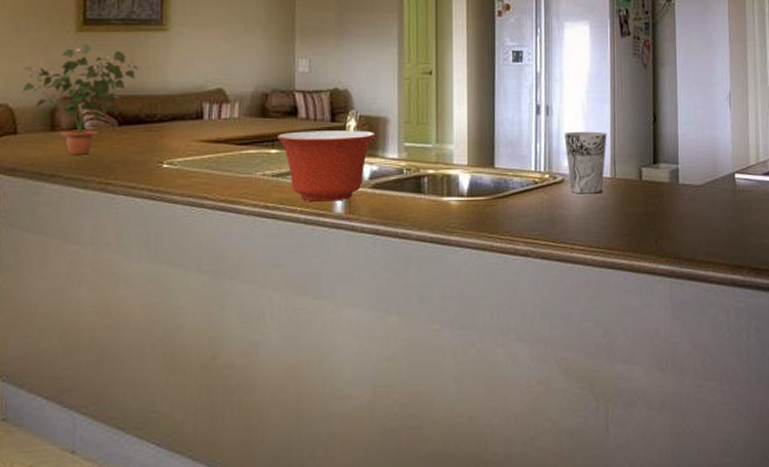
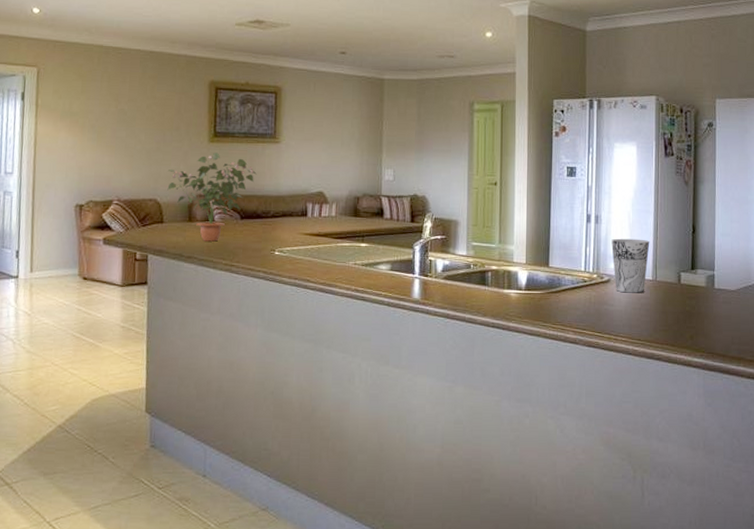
mixing bowl: present [277,130,376,202] -> none [367,229,448,289]

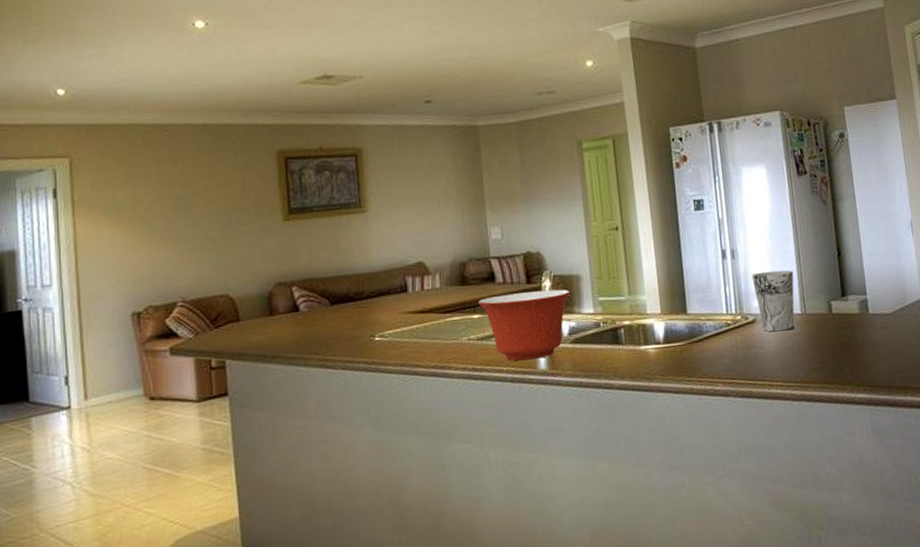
potted plant: present [167,152,257,242] -> none [239,232,344,336]
mixing bowl: none [367,229,448,289] -> present [478,289,571,361]

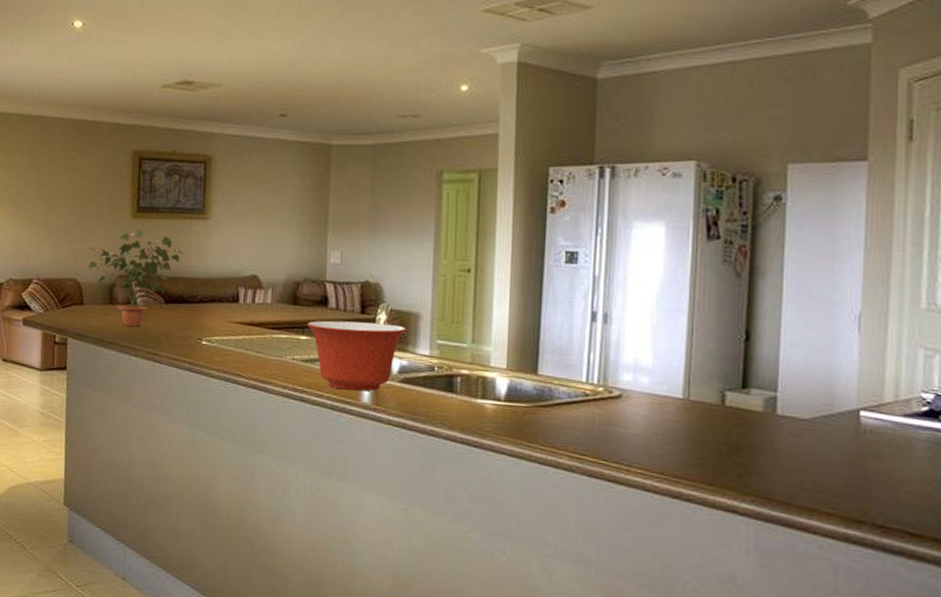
potted plant: none [239,232,344,336] -> present [88,229,183,327]
cup: present [752,270,795,332] -> none [625,343,681,415]

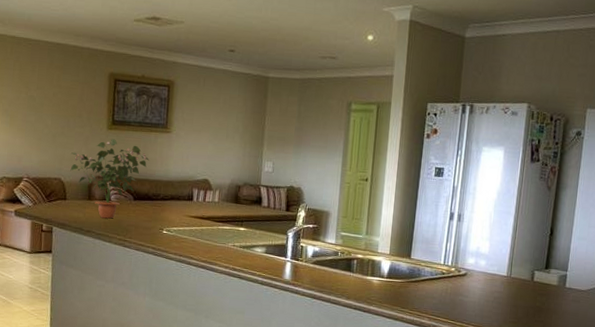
mixing bowl: present [307,320,407,391] -> none [245,216,319,271]

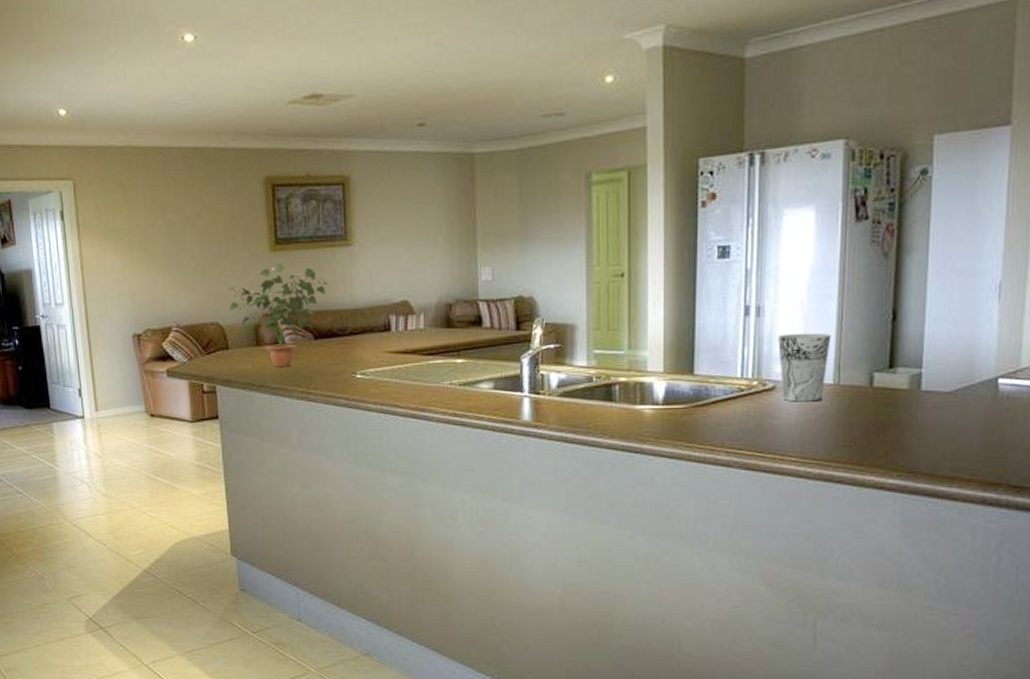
cup: none [471,236,508,288] -> present [778,333,831,402]

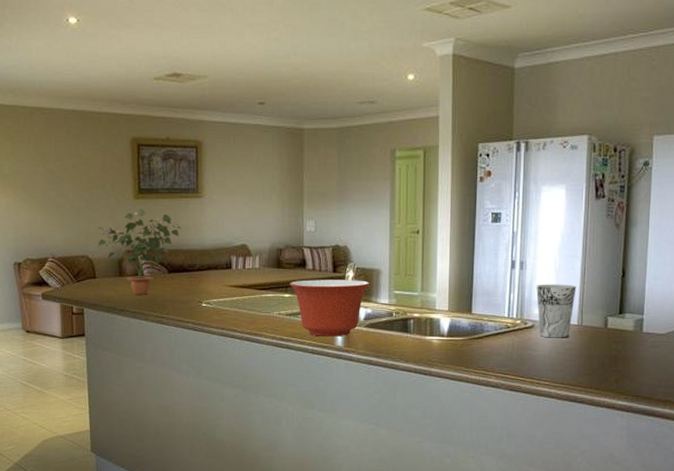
mixing bowl: none [463,338,563,410] -> present [290,279,370,337]

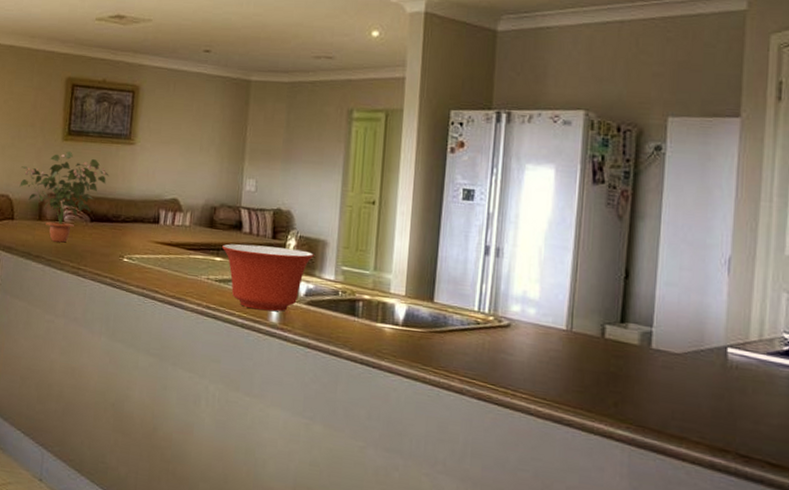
cup: present [536,284,577,338] -> none [514,276,566,344]

